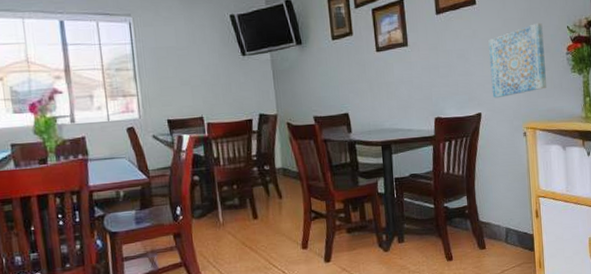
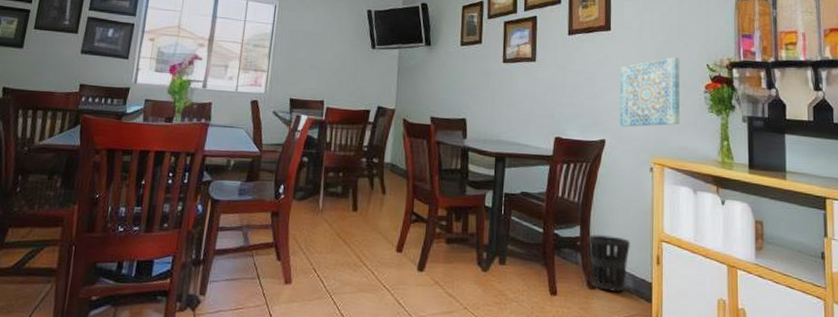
wastebasket: none [474,200,512,248] -> present [587,234,630,292]

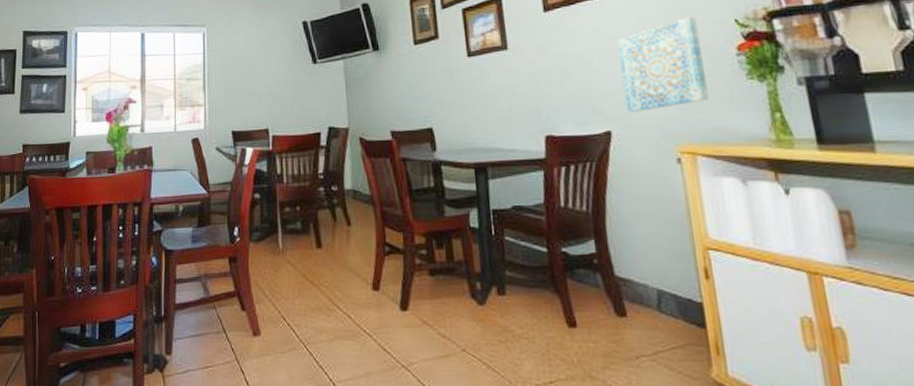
wastebasket: present [587,234,630,292] -> none [606,247,667,317]

